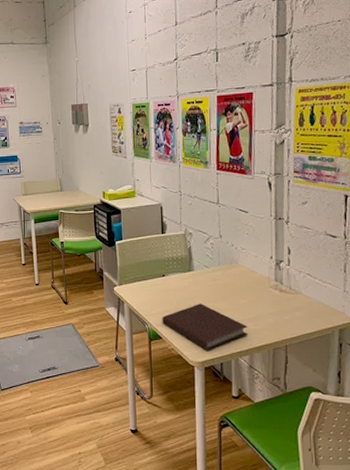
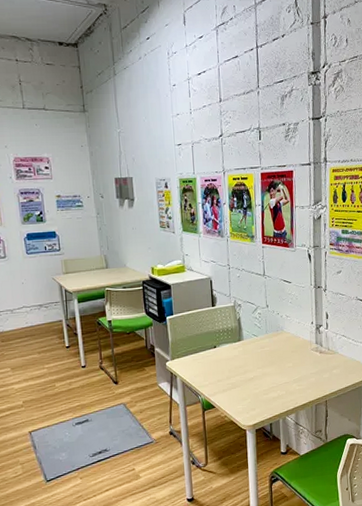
notebook: present [162,303,248,351] -> none [214,370,294,414]

